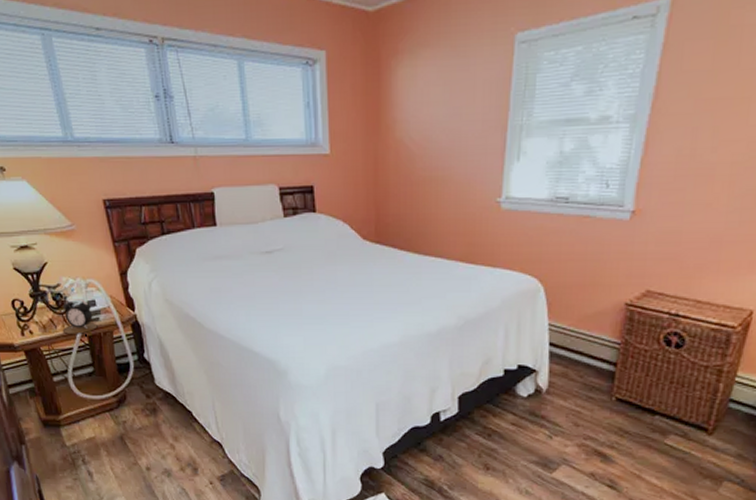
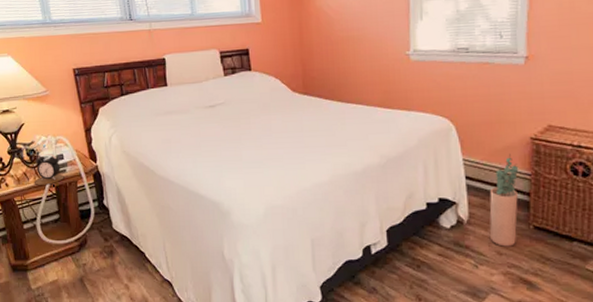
vase: none [568,320,609,418] -> present [489,154,519,247]

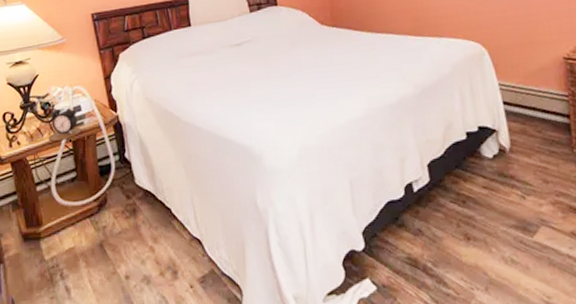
vase: present [489,154,519,247] -> none [529,75,562,174]

